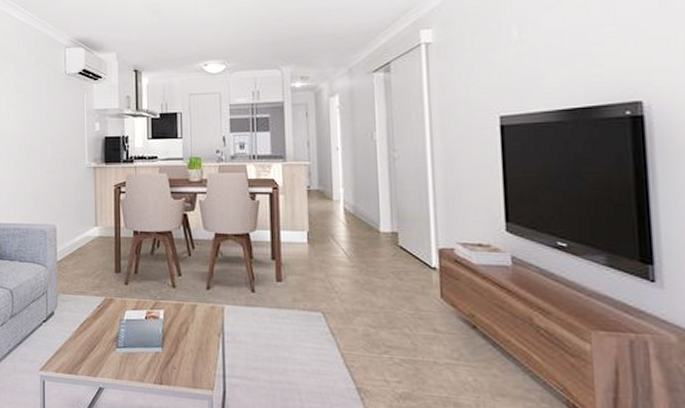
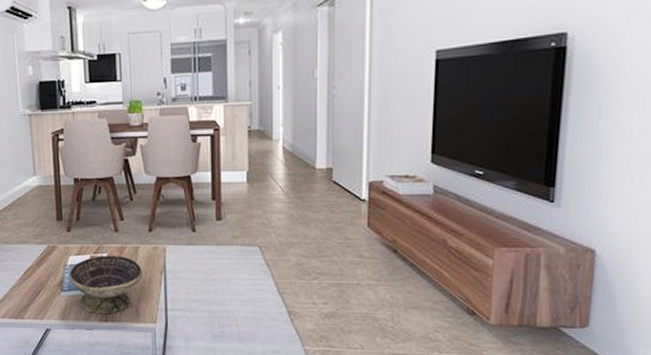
decorative bowl: none [125,312,200,377] -> present [69,256,142,314]

